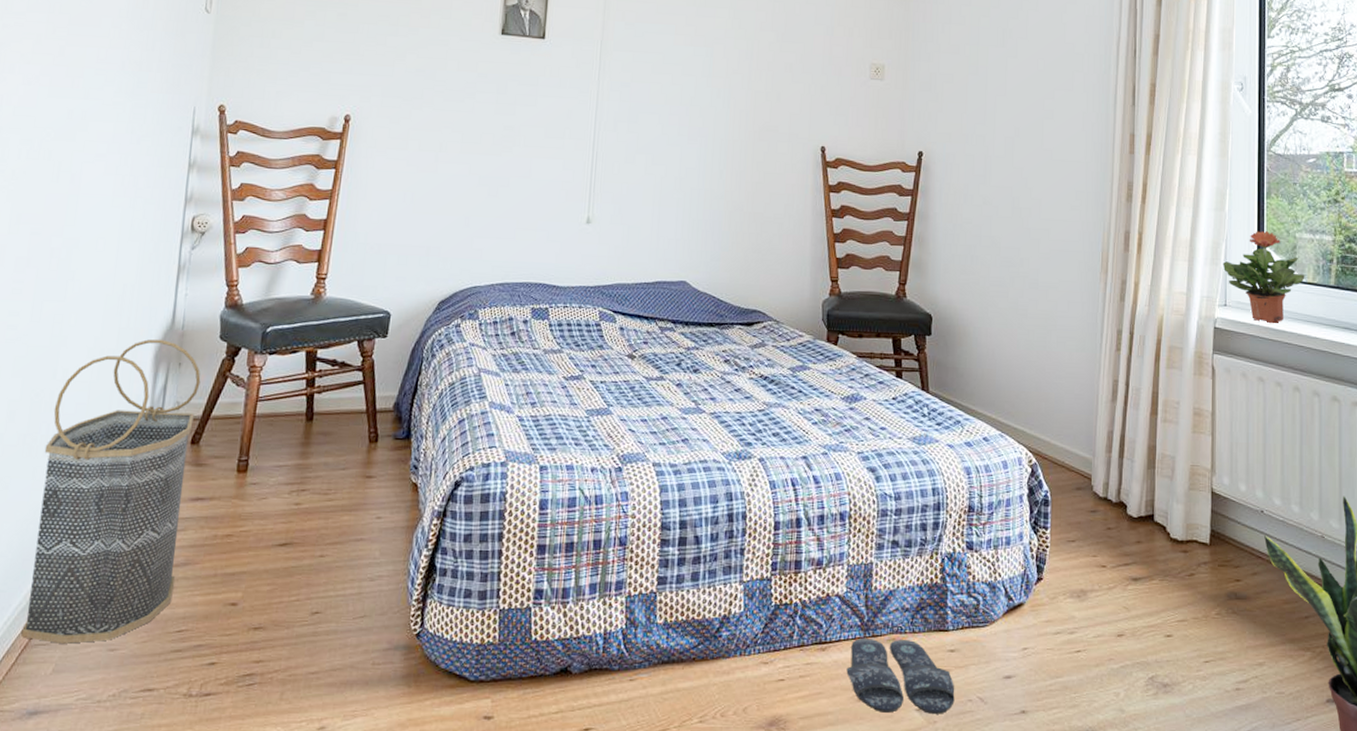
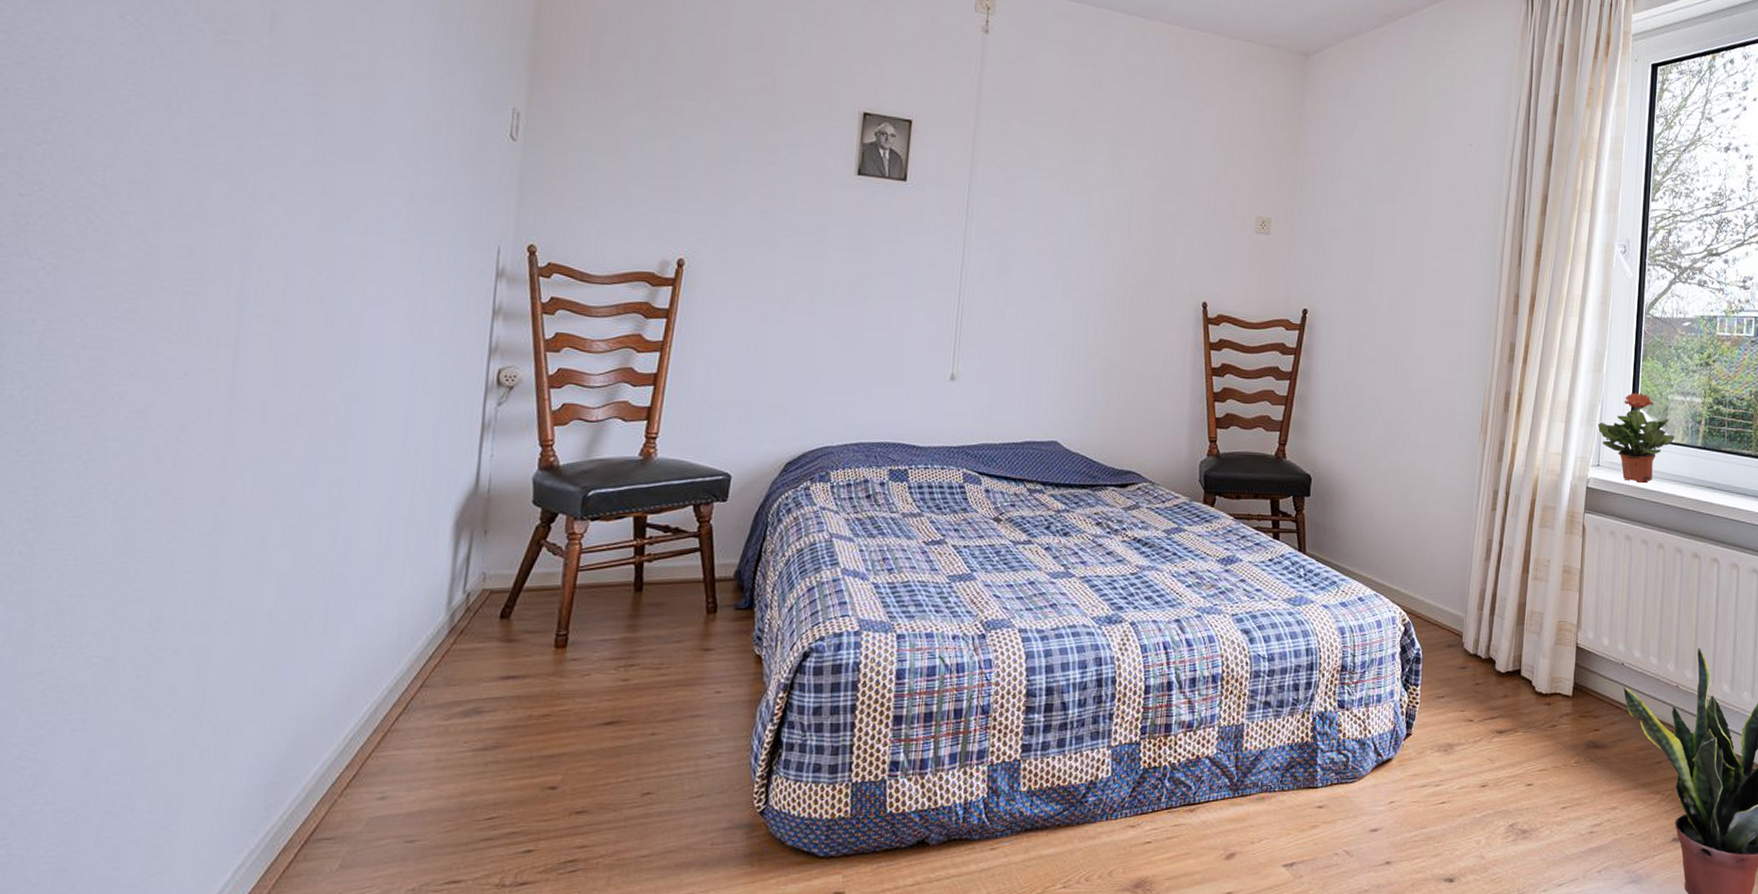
basket: present [21,339,201,644] -> none [300,504,511,837]
slippers: present [846,637,955,714] -> none [1214,797,1322,870]

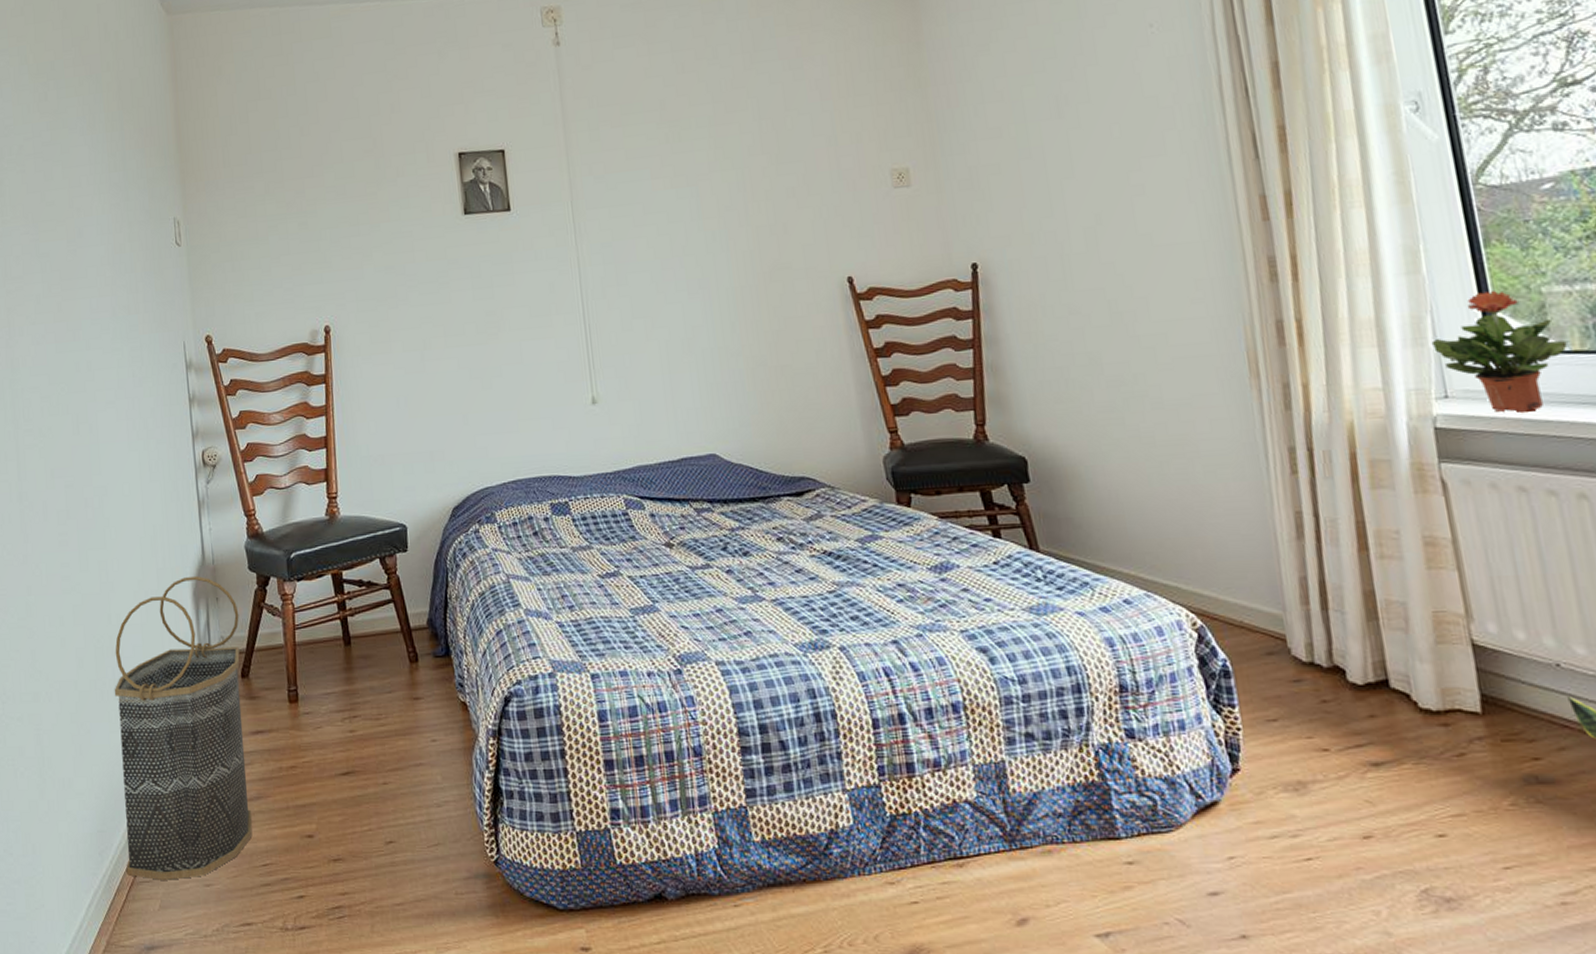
basket: none [300,504,511,837] -> present [114,575,253,880]

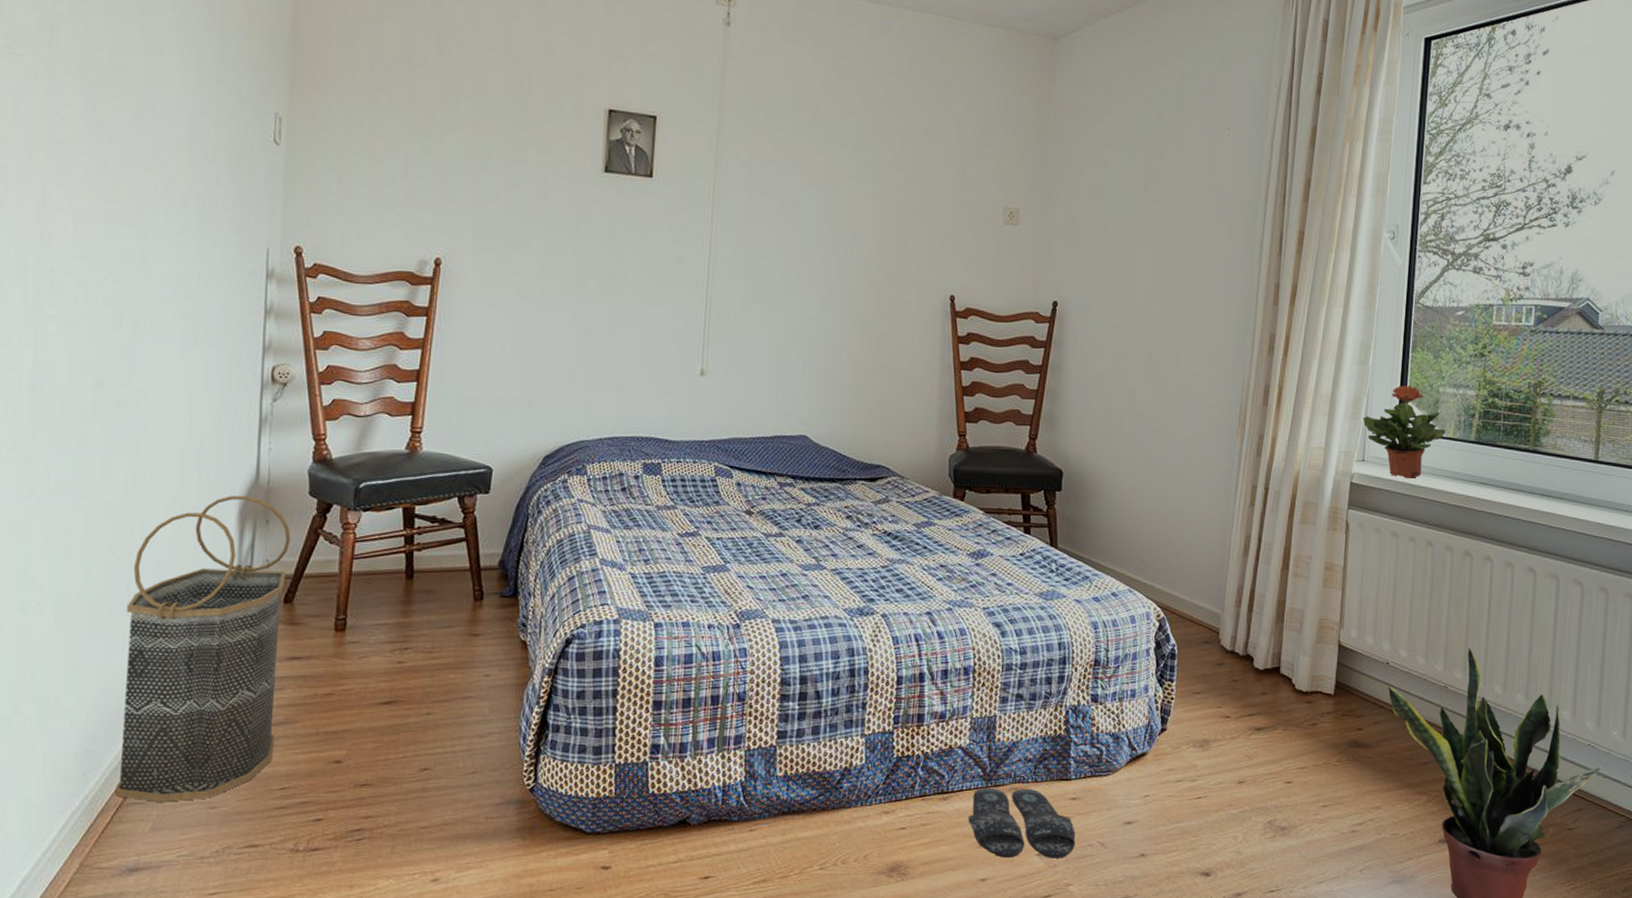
slippers: none [994,850,1145,940] -> present [968,787,1076,858]

